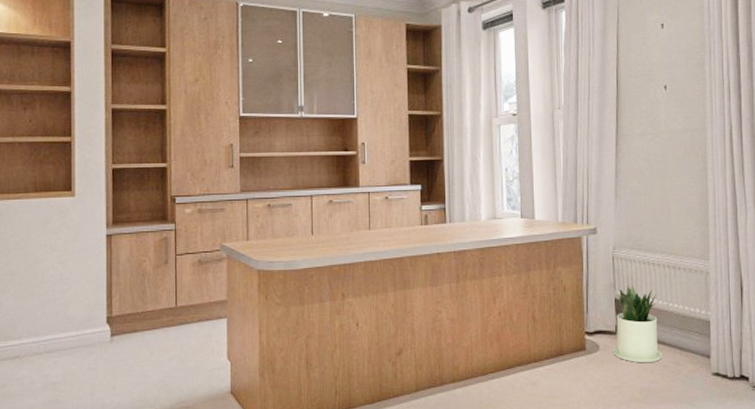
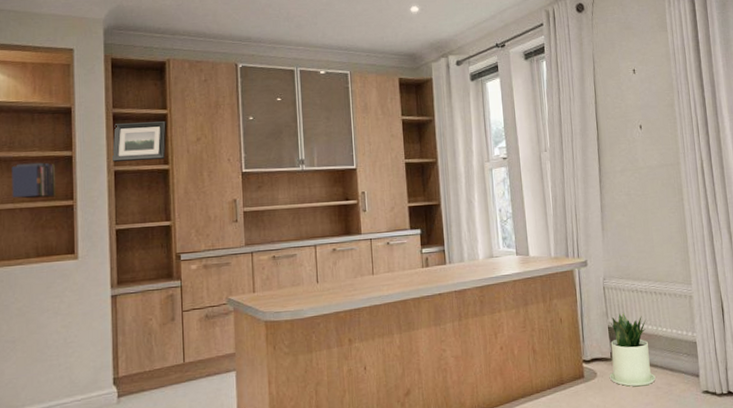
books: none [12,96,55,133] -> present [11,162,57,199]
picture frame: none [109,60,166,100] -> present [111,121,167,163]

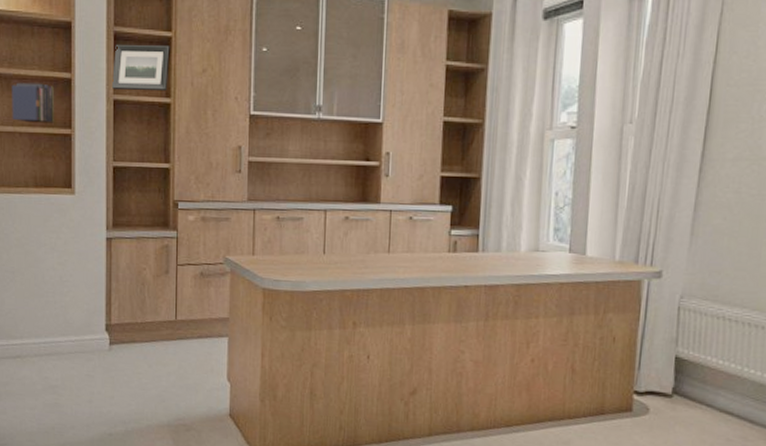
planter: present [609,312,656,387] -> none [665,341,730,435]

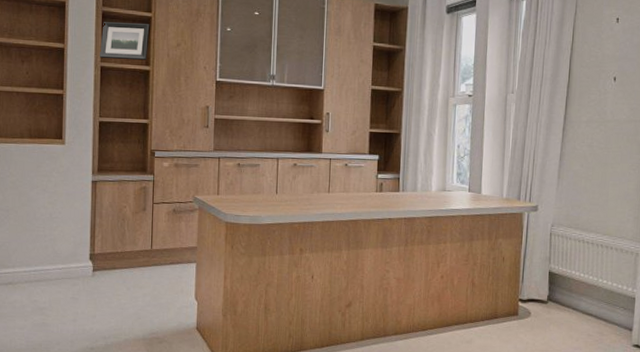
books: present [12,82,55,123] -> none [10,50,50,85]

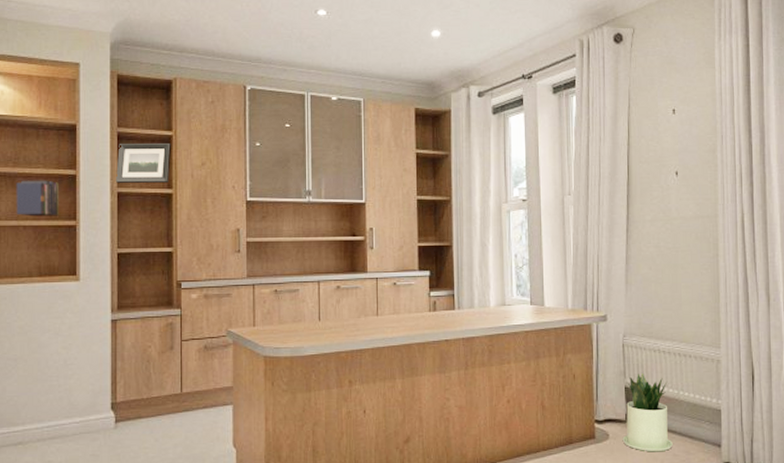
books: none [10,50,50,85] -> present [16,180,60,217]
planter: none [542,259,589,332] -> present [622,372,673,452]

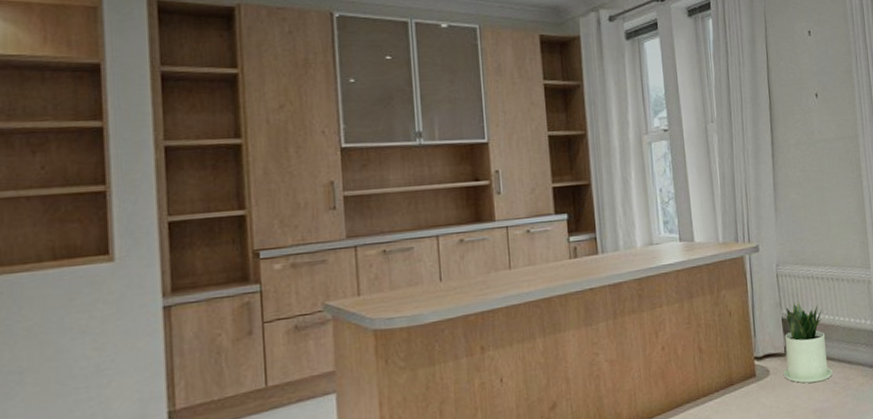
books: present [16,180,60,217] -> none [12,135,81,184]
picture frame: present [115,143,172,184] -> none [160,83,238,136]

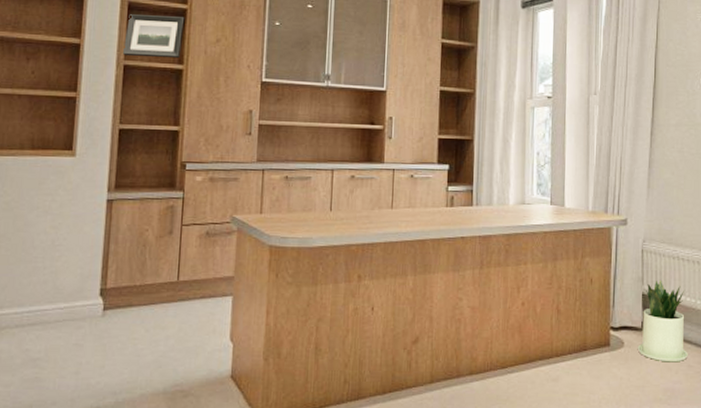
picture frame: none [160,83,238,136] -> present [122,14,186,59]

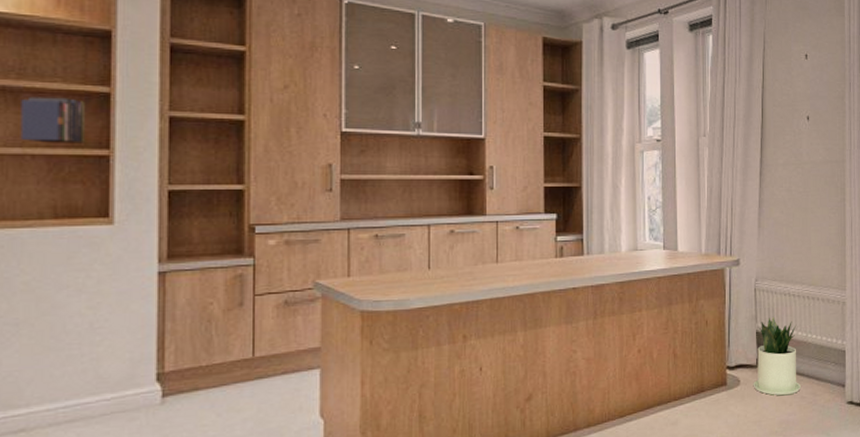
books: none [11,46,62,87] -> present [20,96,86,144]
picture frame: present [122,14,186,59] -> none [166,58,245,108]

